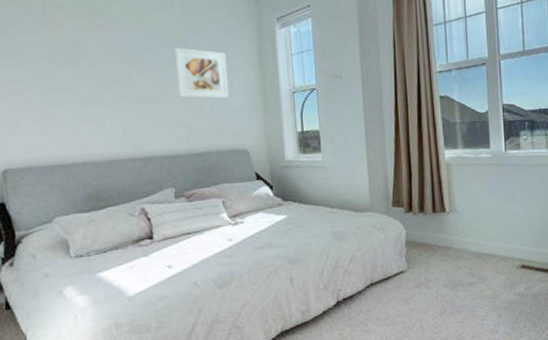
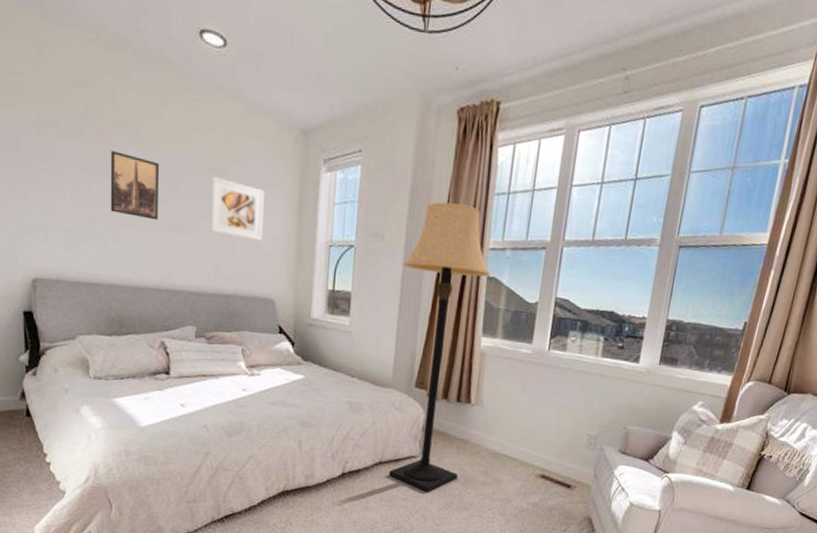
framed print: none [72,39,125,96] -> present [110,151,160,220]
lamp: none [362,37,446,304] -> present [388,202,492,492]

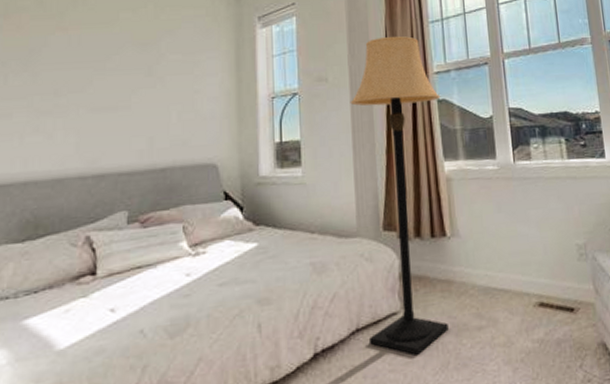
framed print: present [110,151,160,220] -> none [28,42,86,104]
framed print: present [211,176,265,241] -> none [142,50,200,106]

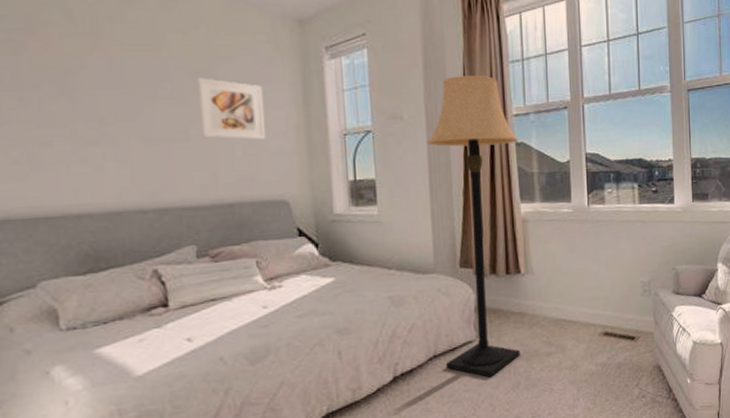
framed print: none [142,50,200,106] -> present [197,77,265,140]

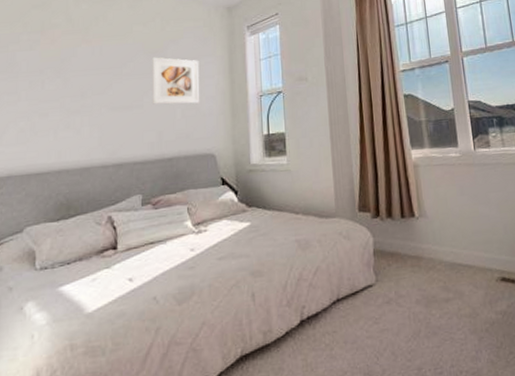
lamp: present [426,74,520,378] -> none [327,39,419,324]

